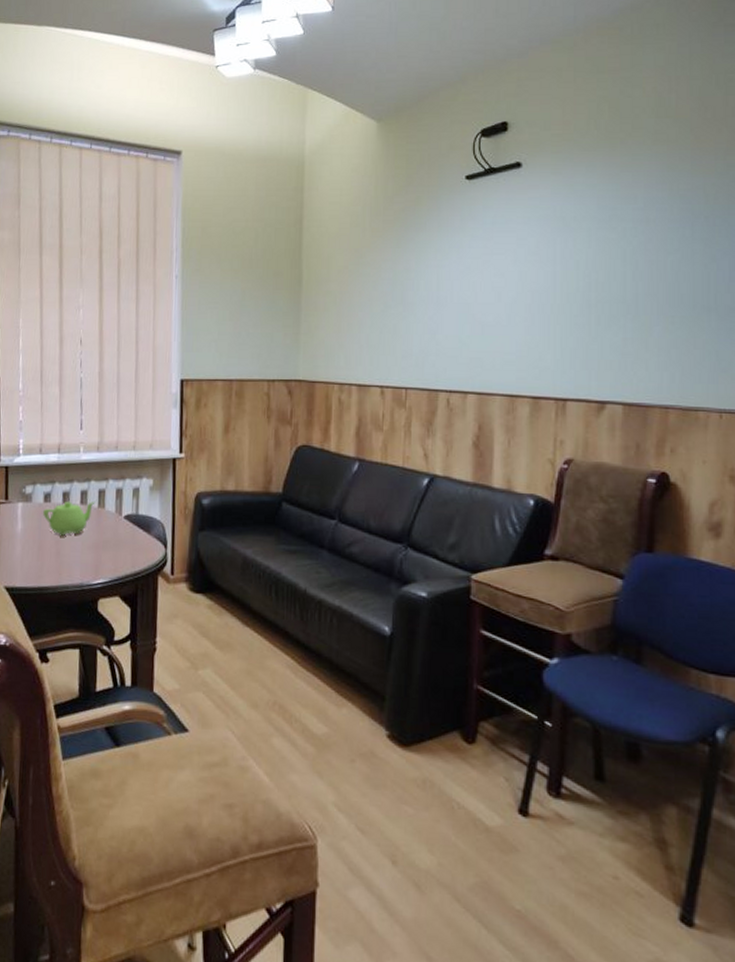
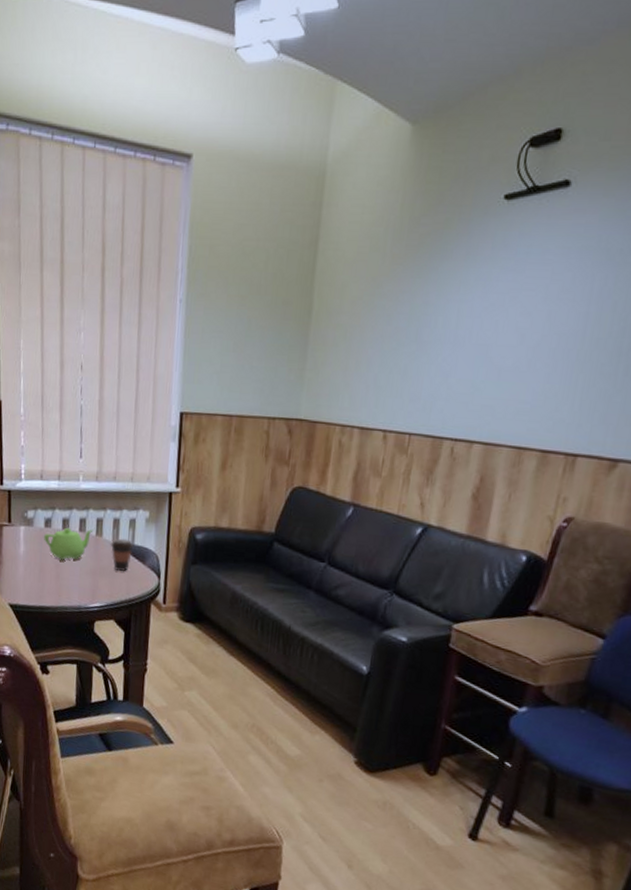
coffee cup: none [113,508,138,543] -> present [110,538,134,571]

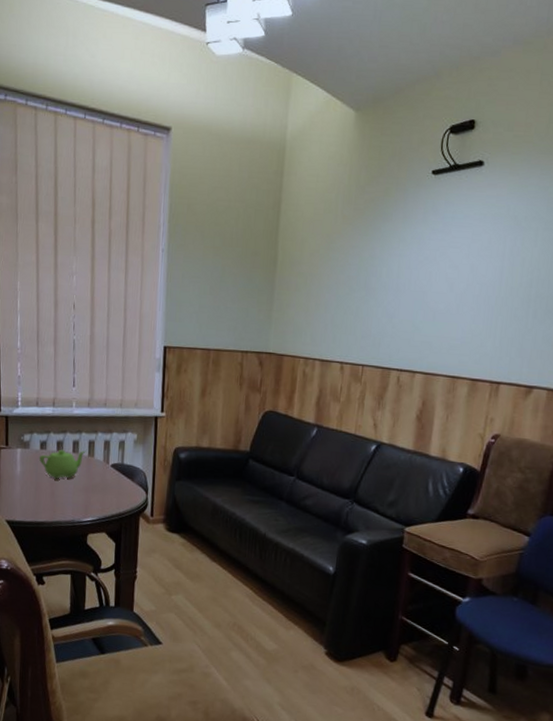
coffee cup: present [110,538,134,571] -> none [101,458,123,488]

